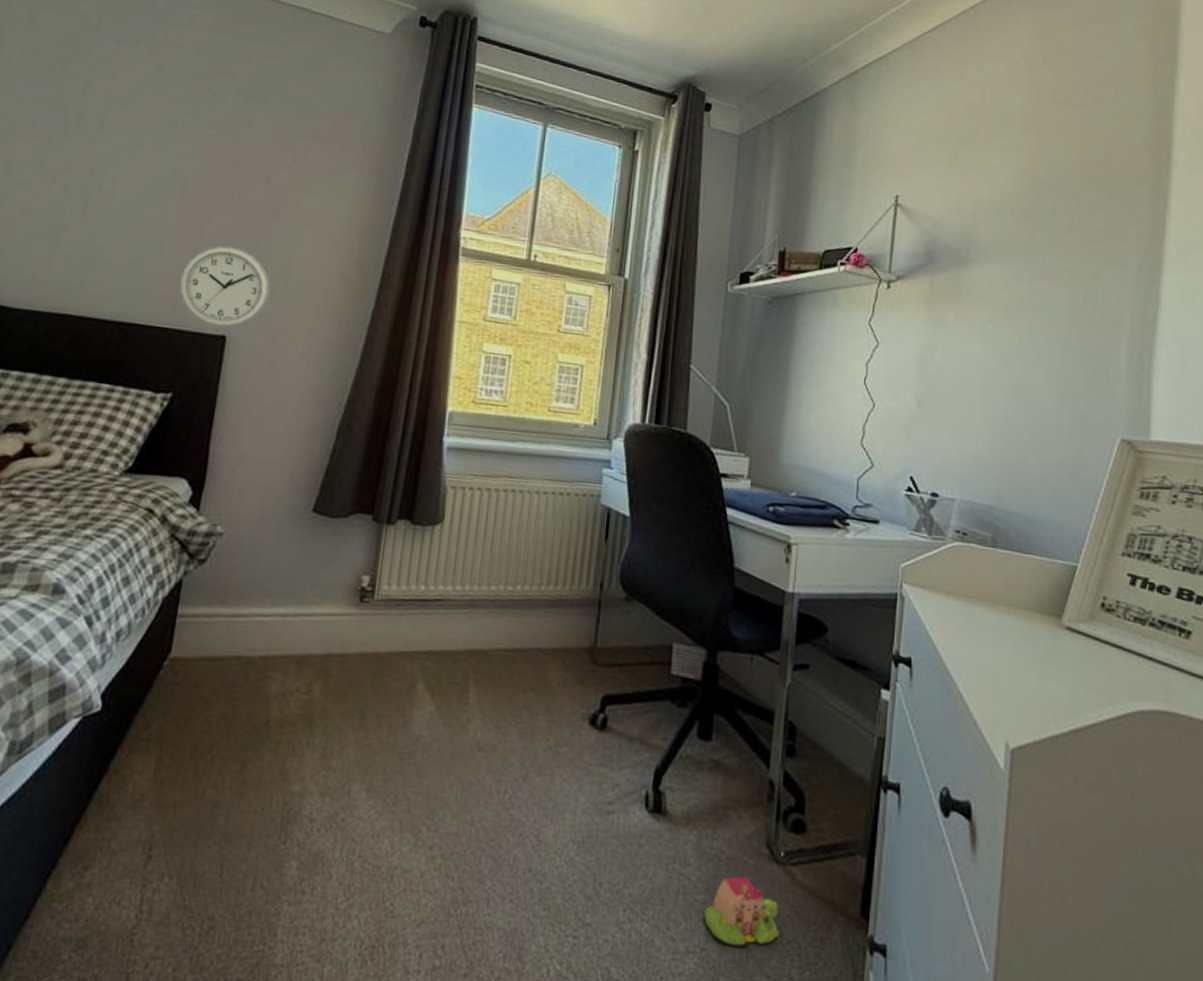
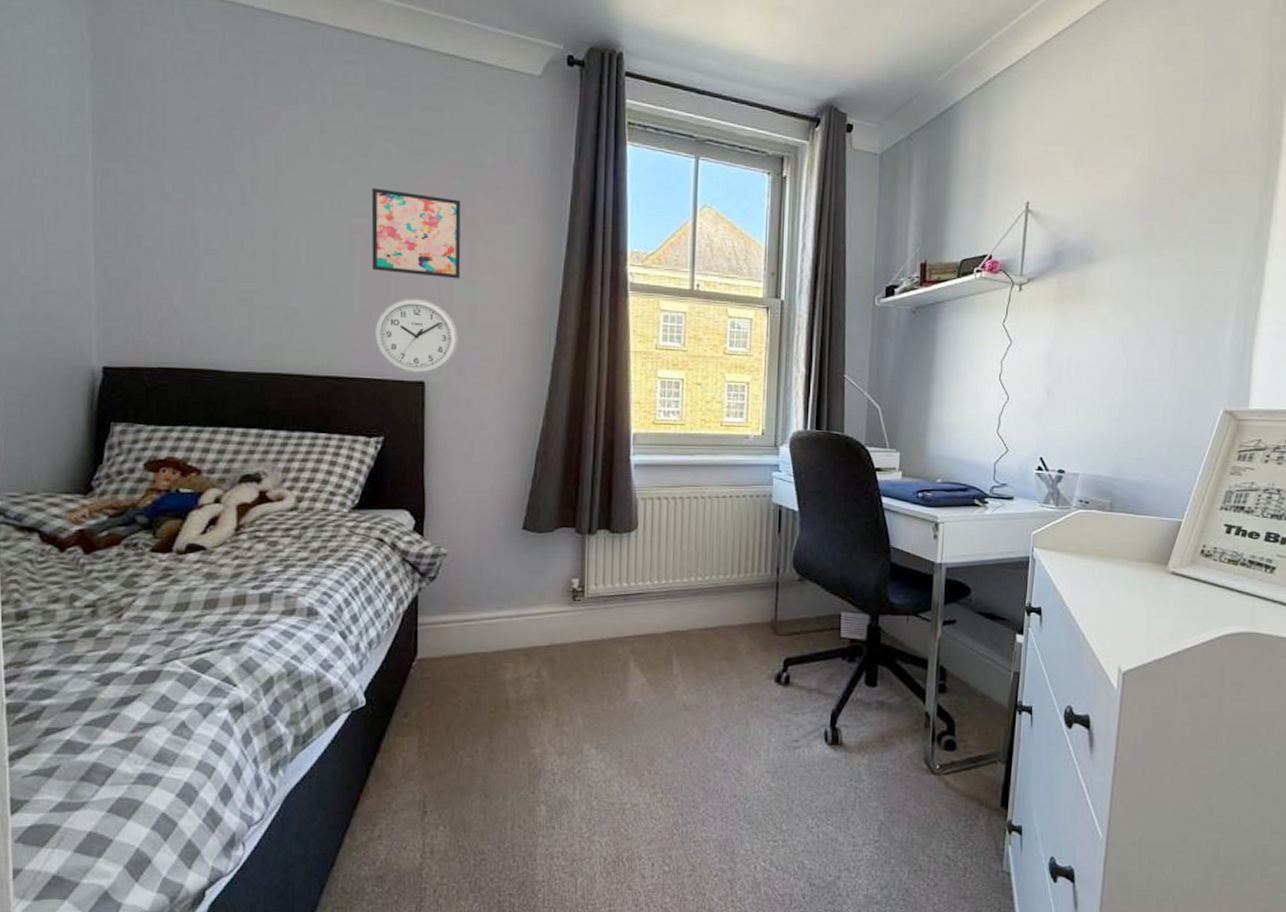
wall art: none [188,131,292,230] -> present [371,188,461,279]
toy house: present [704,876,780,947] -> none [877,786,938,836]

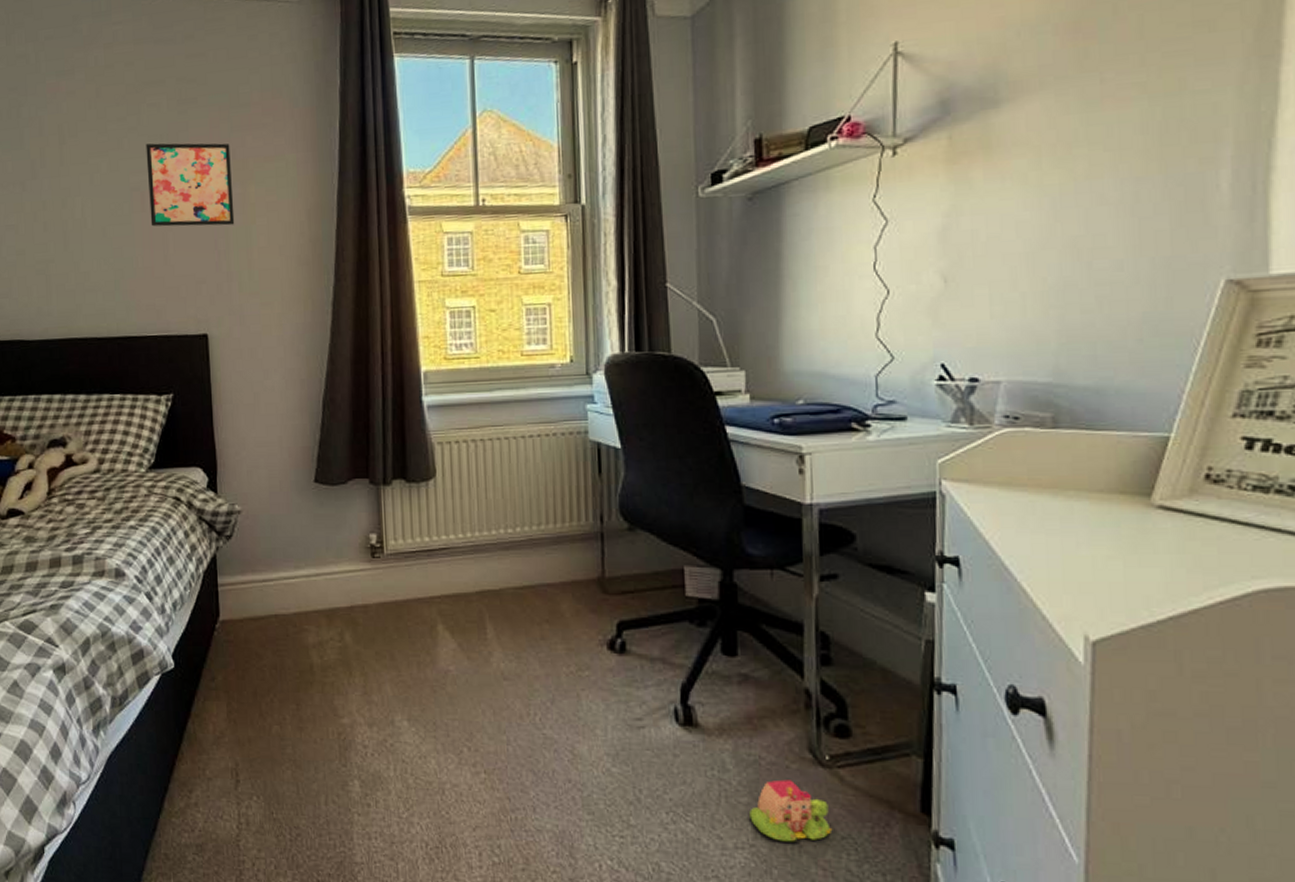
wall clock: present [373,297,458,374] -> none [156,249,237,328]
toy house: none [877,786,938,836] -> present [749,779,833,843]

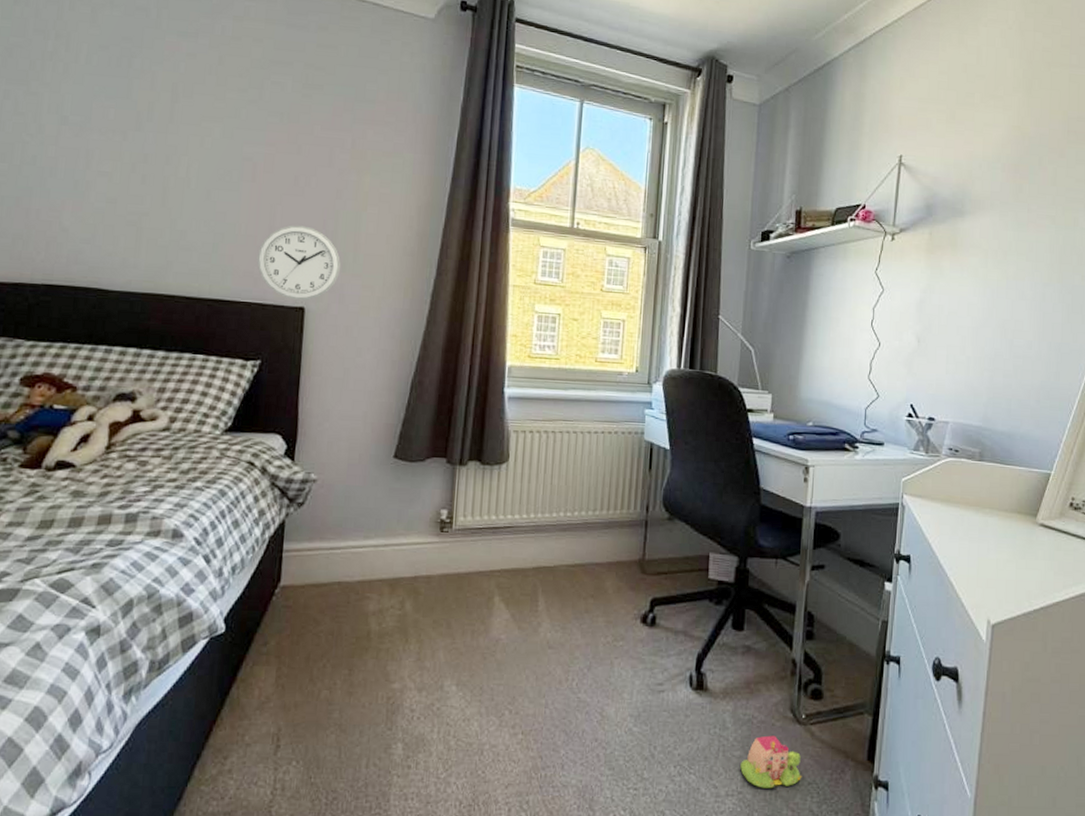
wall art: present [146,143,235,227] -> none [259,119,351,209]
wall clock: none [156,249,237,328] -> present [256,225,341,301]

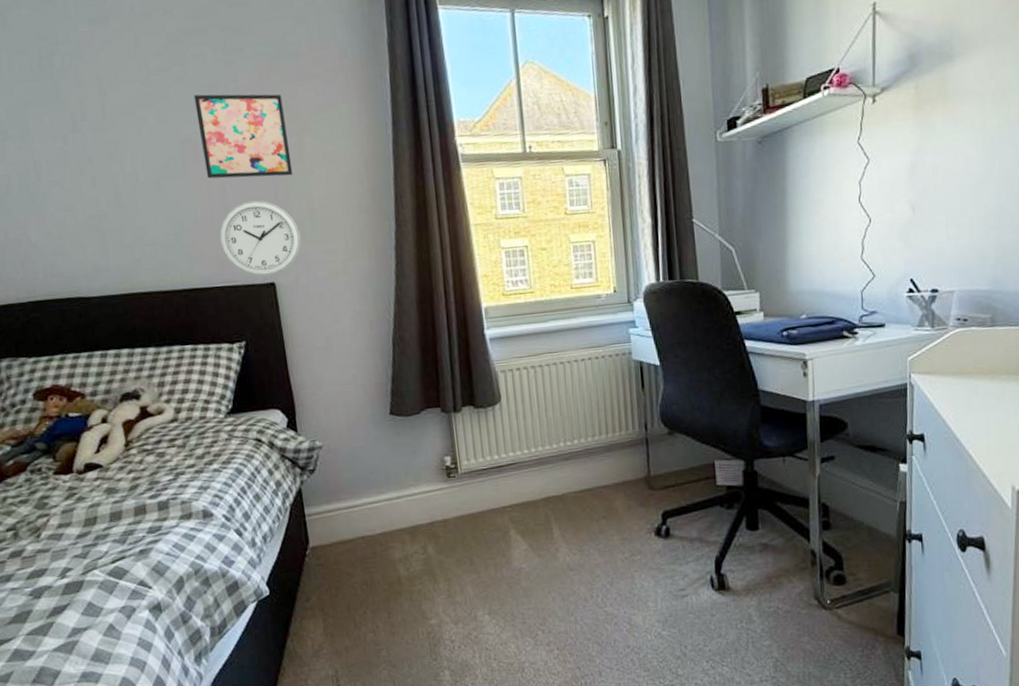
wall art: none [259,119,351,209] -> present [194,94,293,179]
toy house: present [740,735,802,789] -> none [771,622,834,671]

